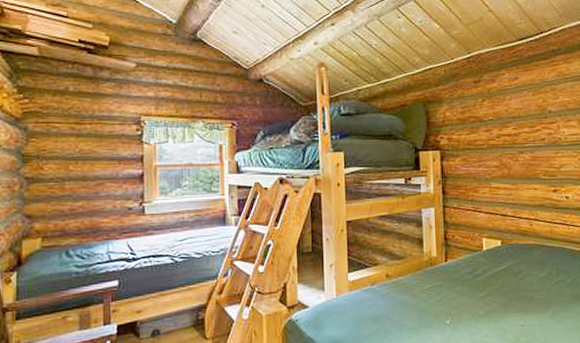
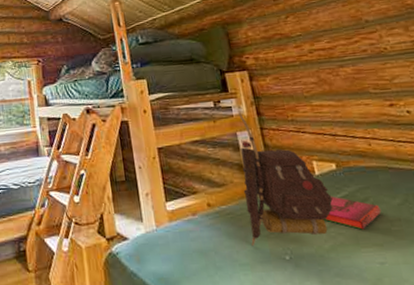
backpack: none [420,188,493,313] -> present [238,110,333,247]
hardback book: none [483,269,530,298] -> present [324,196,382,230]

